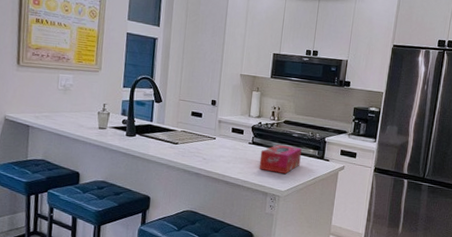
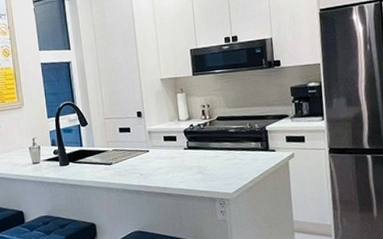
tissue box: present [259,144,302,174] -> none [198,143,244,175]

